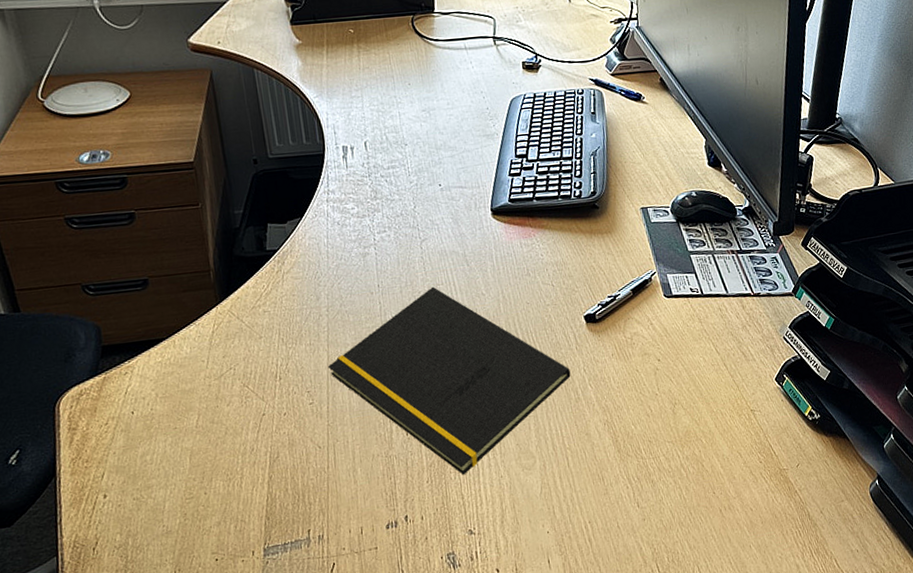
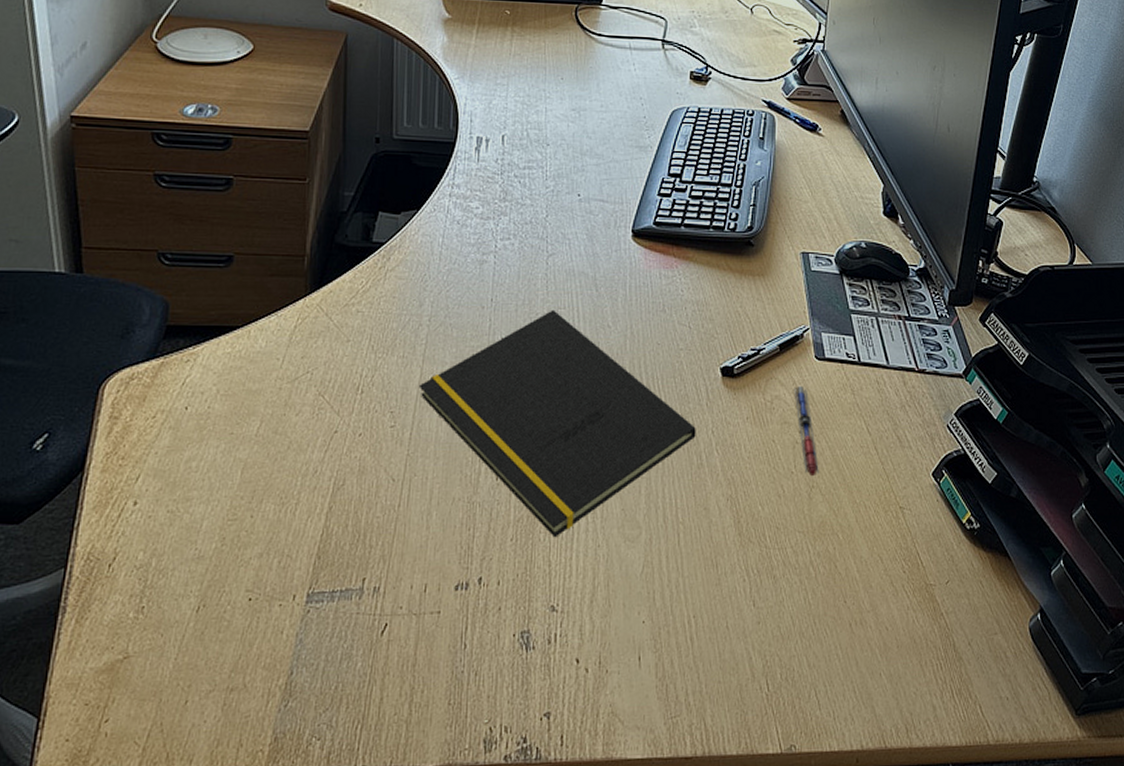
pen: none [649,321,679,395] -> present [794,385,819,476]

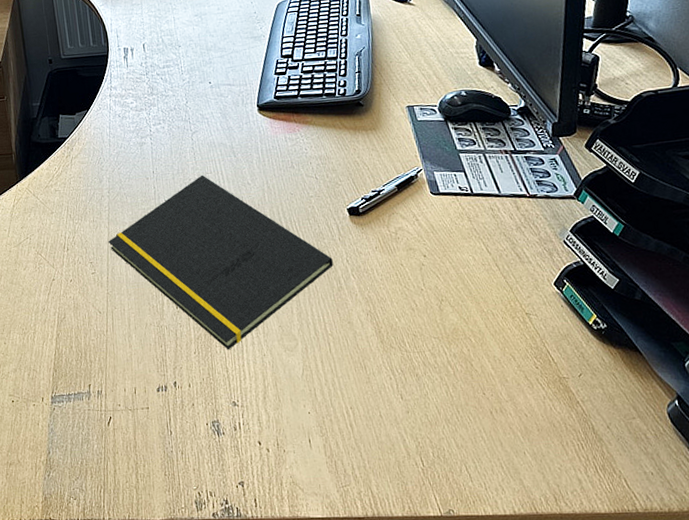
pen: present [794,385,819,476] -> none [415,217,446,291]

